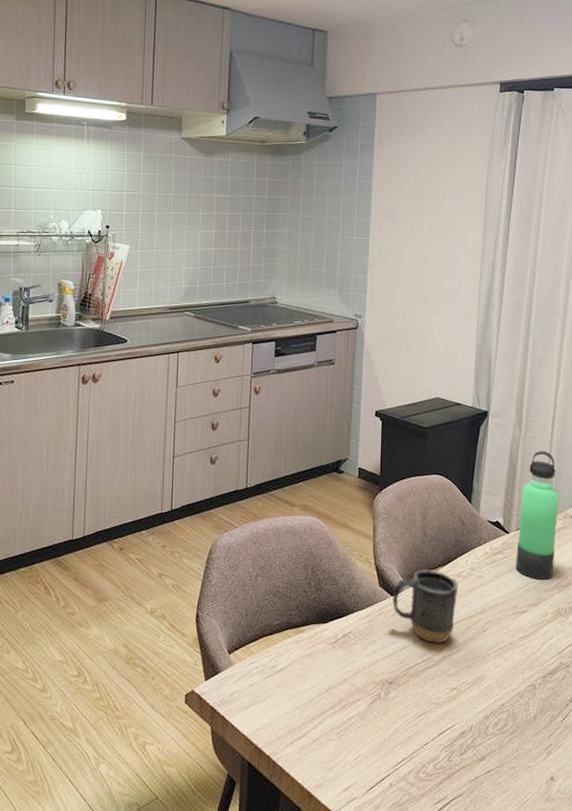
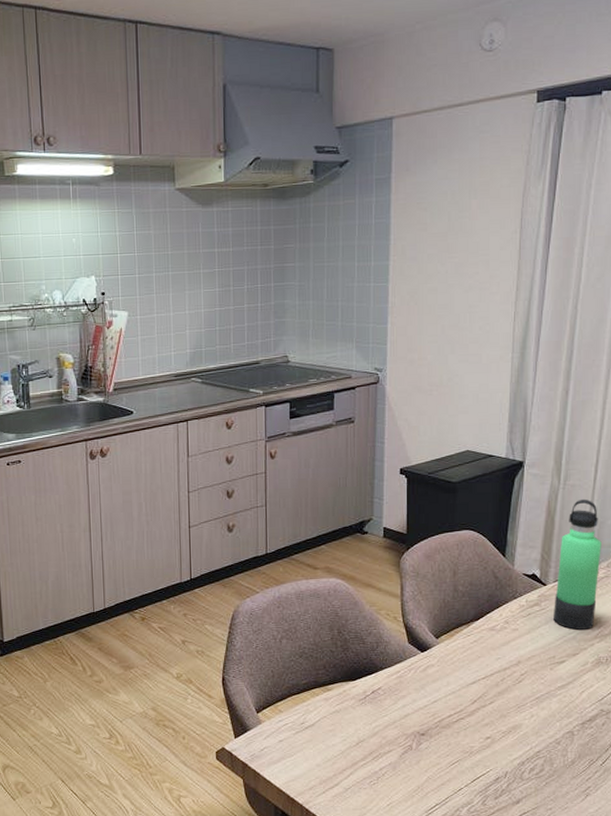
mug: present [392,569,459,643] -> none [423,625,492,695]

